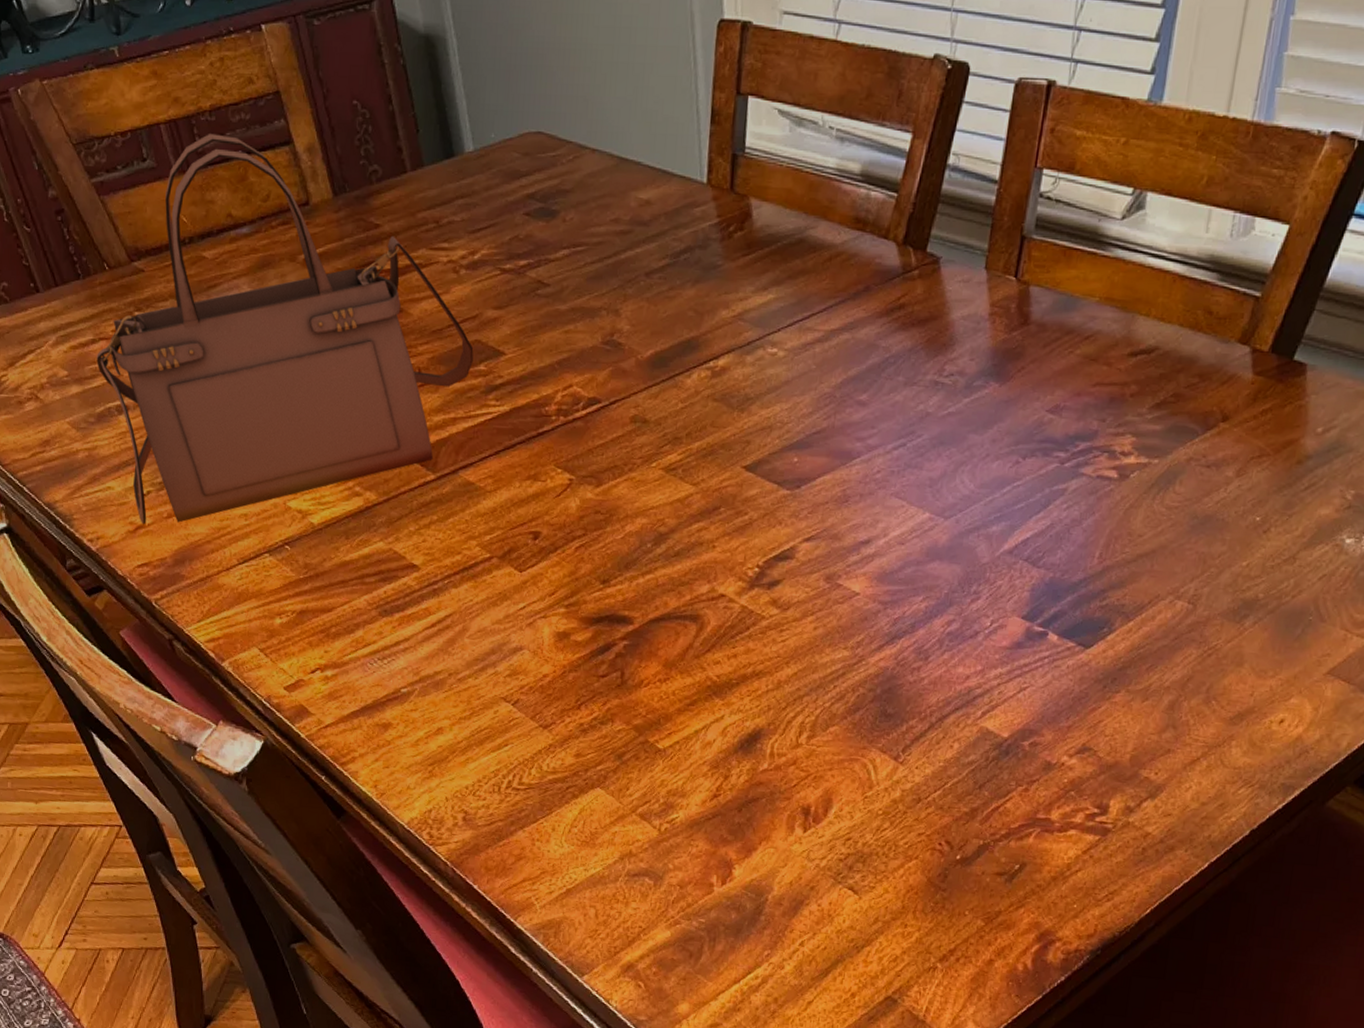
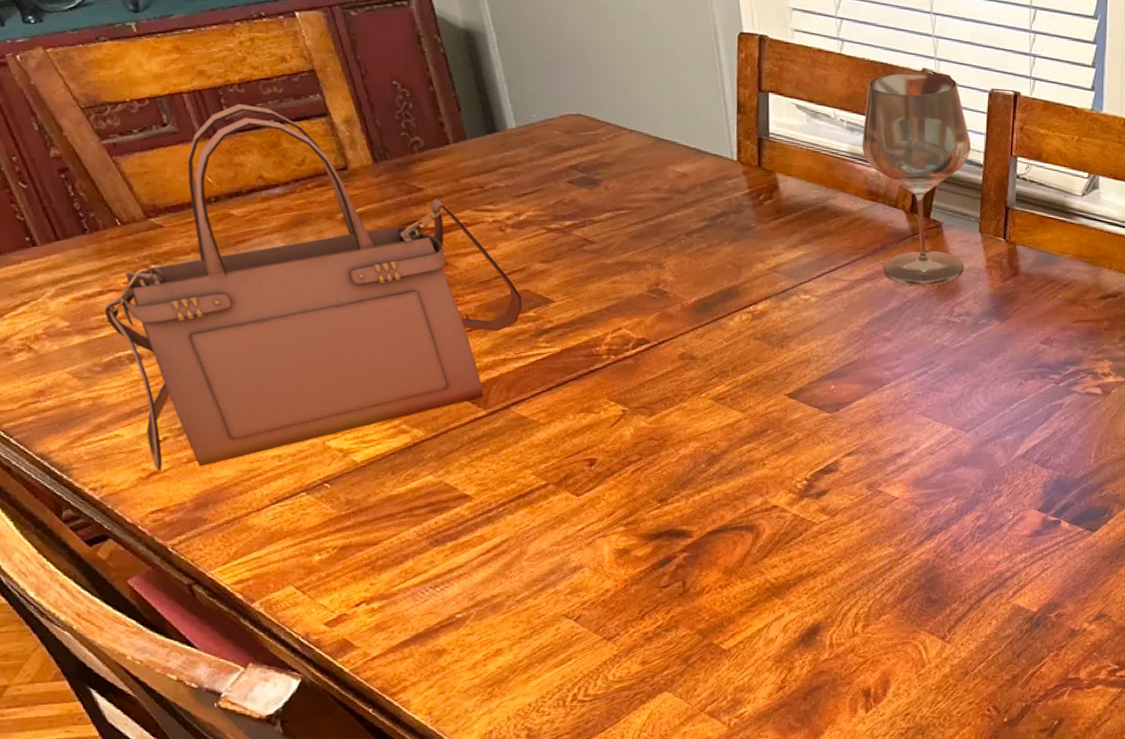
wine glass: none [852,59,986,338] -> present [862,71,971,286]

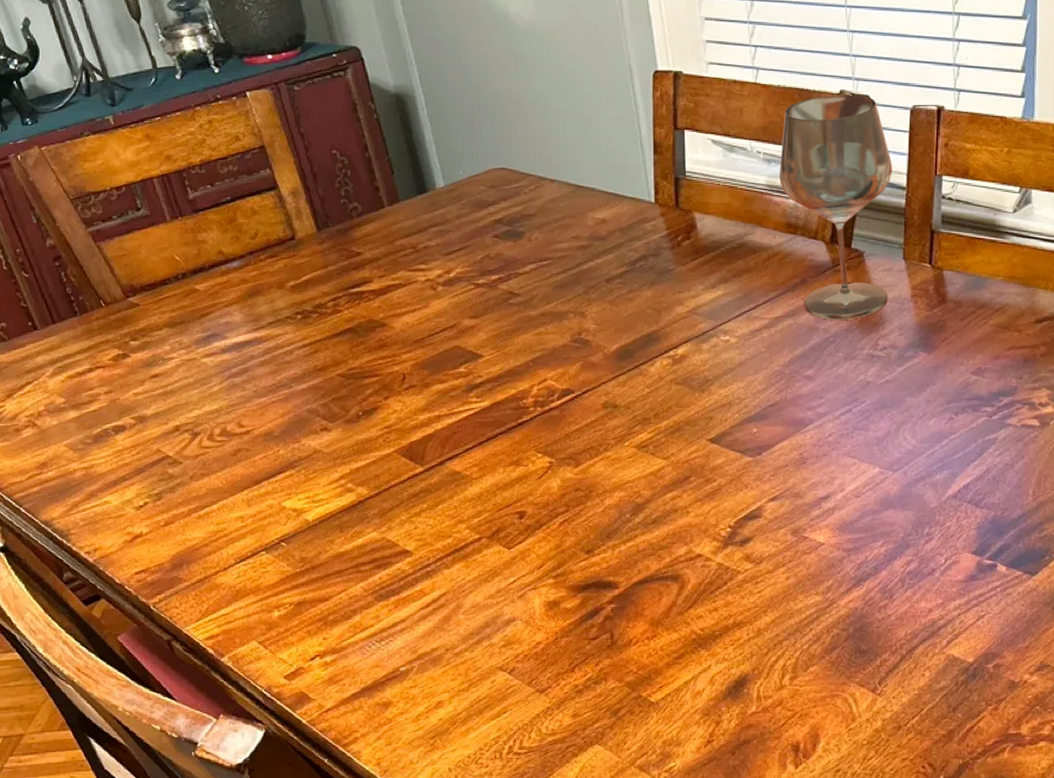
handbag: present [104,104,522,471] -> none [93,184,454,534]

